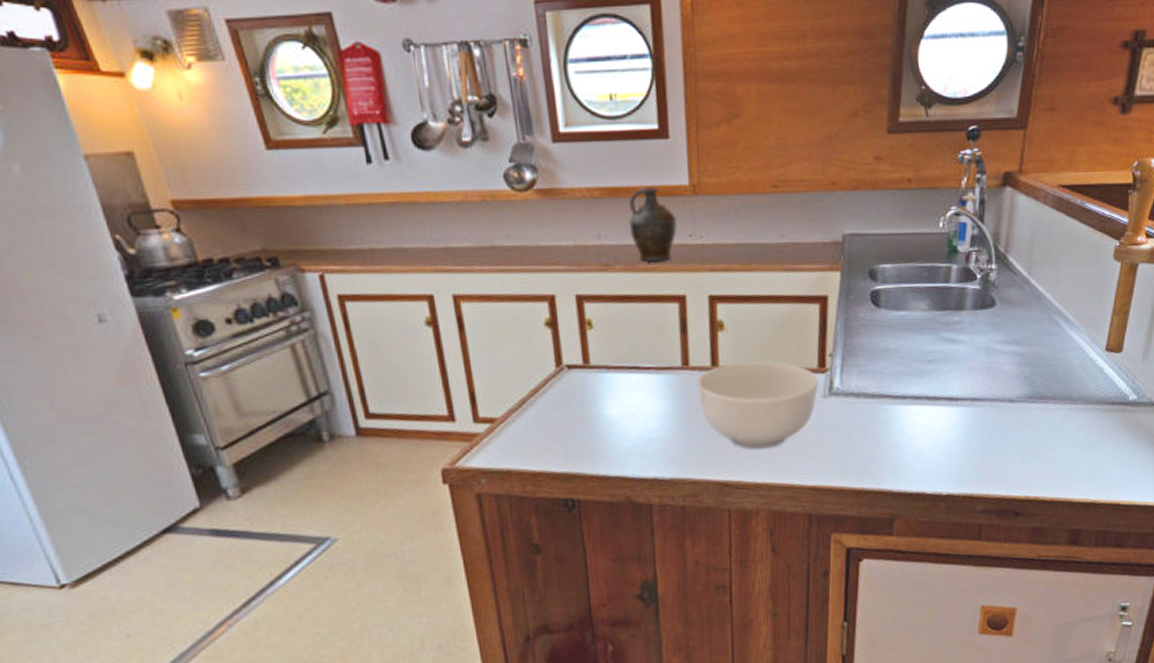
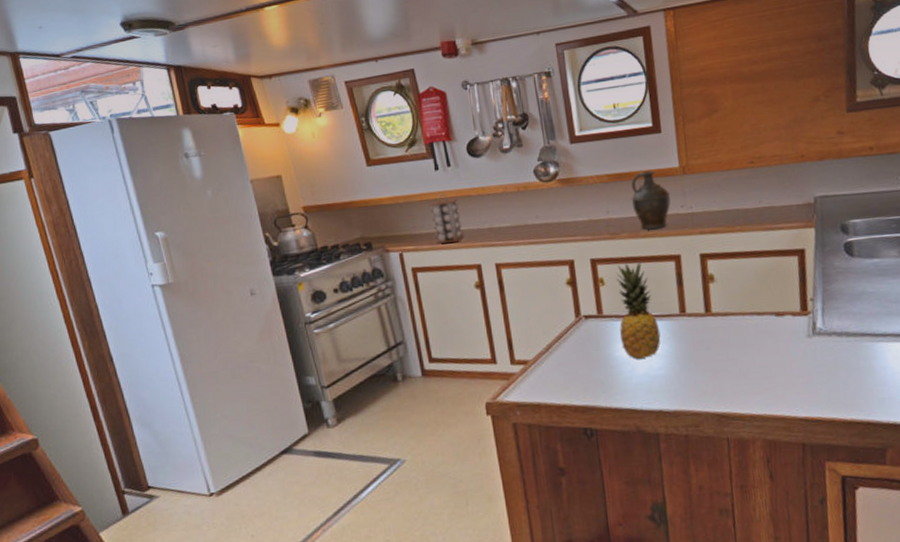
spice rack: none [359,197,411,266] -> present [429,194,465,245]
fruit: none [606,302,659,419] -> present [615,262,661,359]
bowl: present [696,360,819,450] -> none [693,306,803,384]

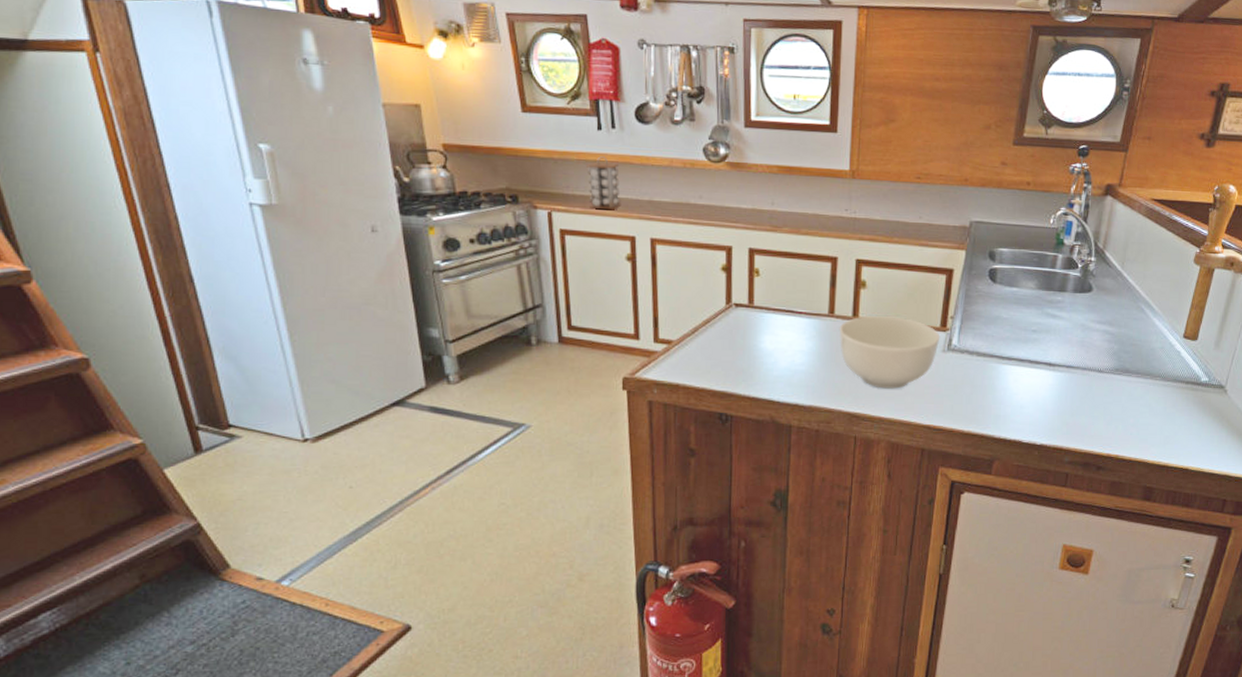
fruit: present [615,262,661,359] -> none [768,258,807,353]
ceramic jug: present [631,171,671,229] -> none [797,169,837,228]
bowl: none [693,306,803,384] -> present [839,315,940,389]

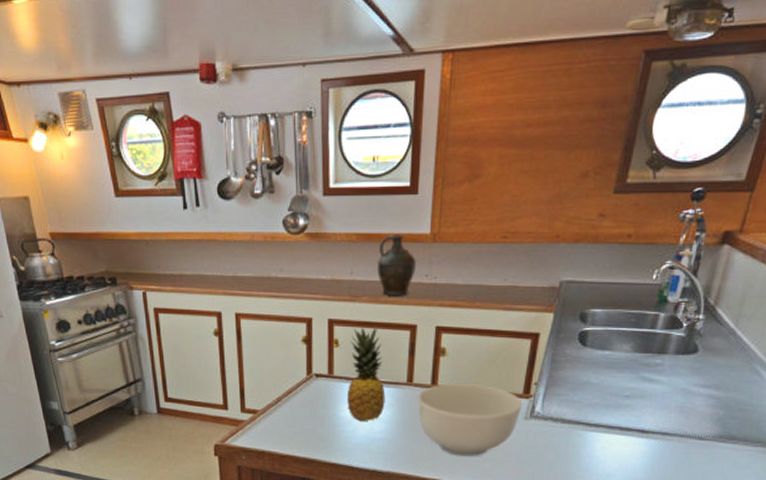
spice rack: present [587,156,622,210] -> none [175,235,208,288]
fruit: none [768,258,807,353] -> present [347,328,386,421]
ceramic jug: none [797,169,837,228] -> present [376,234,417,295]

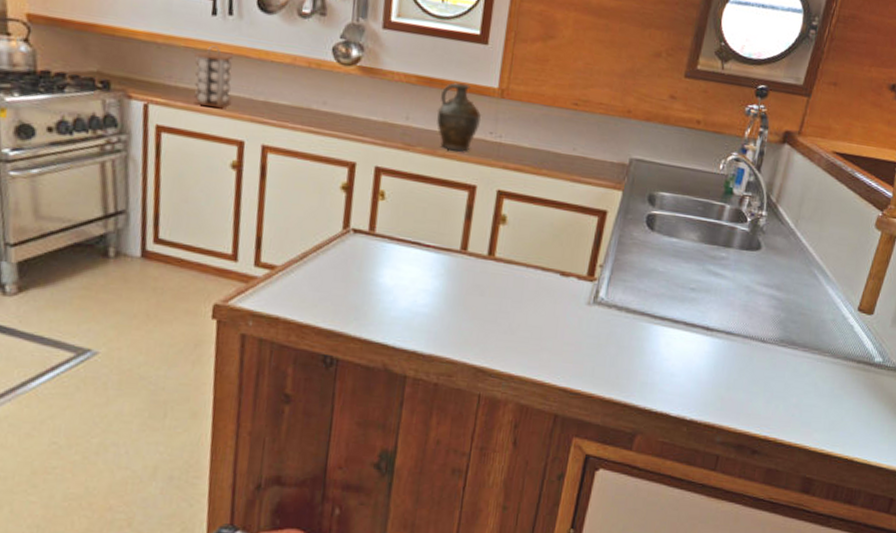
spice rack: none [175,235,208,288] -> present [194,45,233,109]
fruit: present [347,328,386,421] -> none [388,180,435,291]
bowl: present [417,383,523,456] -> none [471,256,587,343]

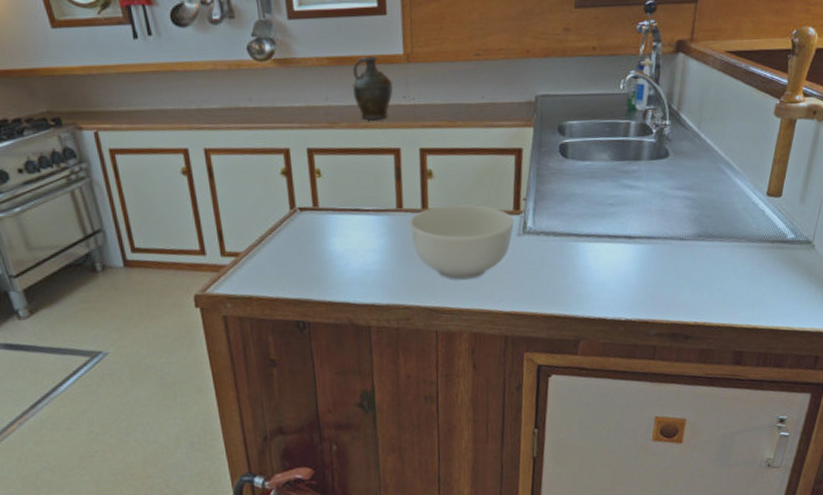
spice rack: present [194,45,233,109] -> none [127,67,169,125]
bowl: none [471,256,587,343] -> present [409,203,515,280]

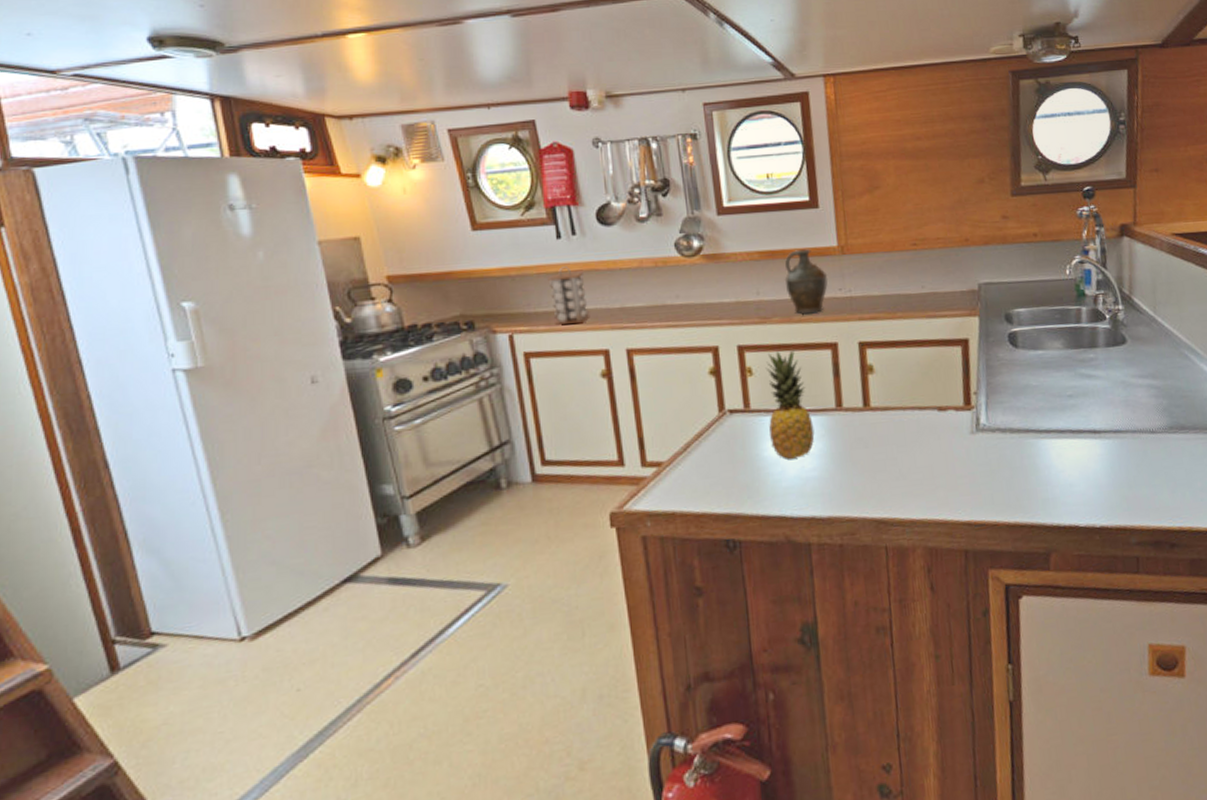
spice rack: none [127,67,169,125] -> present [548,266,591,326]
fruit: none [333,154,377,253] -> present [765,350,815,459]
bowl: present [409,203,515,280] -> none [850,400,966,486]

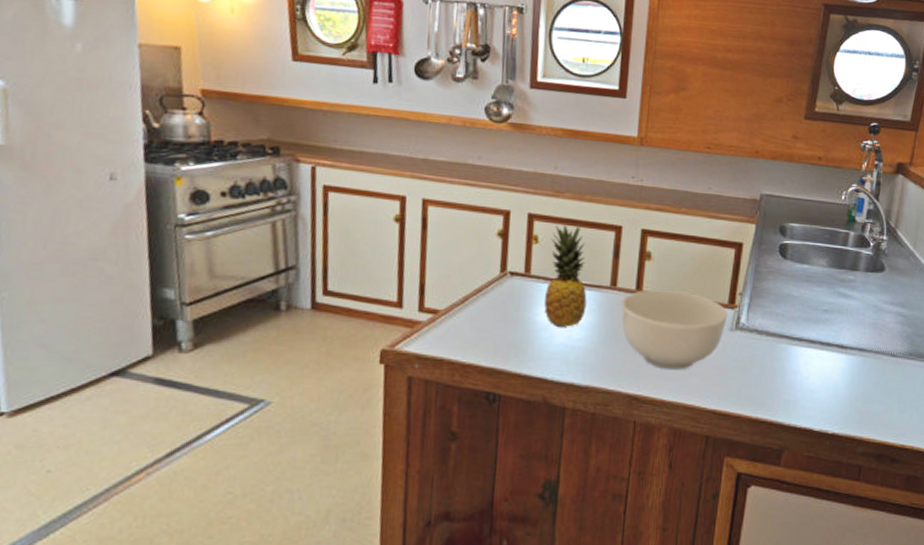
spice rack: present [548,266,591,326] -> none [358,110,394,168]
ceramic jug: present [784,249,828,313] -> none [582,134,624,195]
bowl: none [850,400,966,486] -> present [621,289,728,369]

